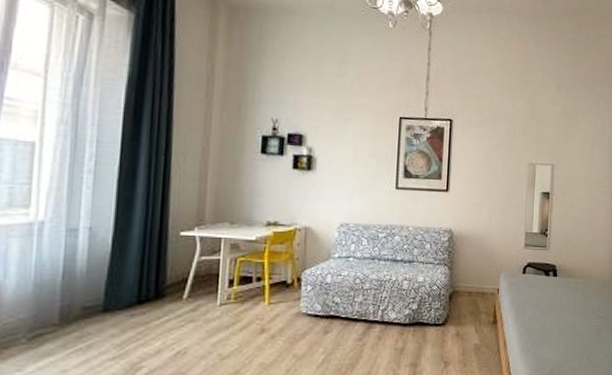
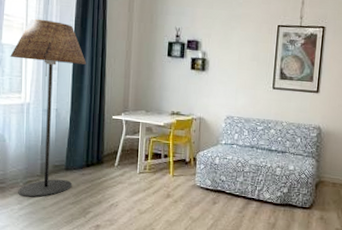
floor lamp: none [12,104,142,359] -> present [10,18,87,198]

